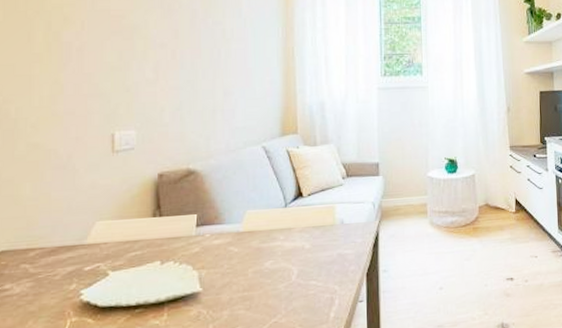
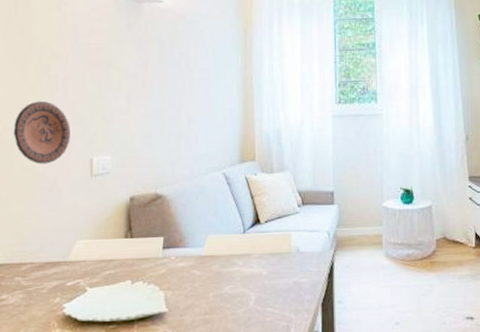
decorative plate: none [16,71,87,141] -> present [13,101,70,165]

